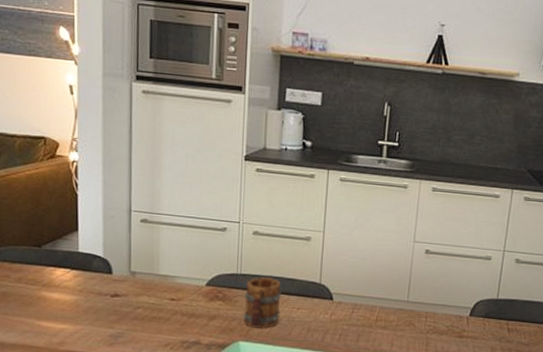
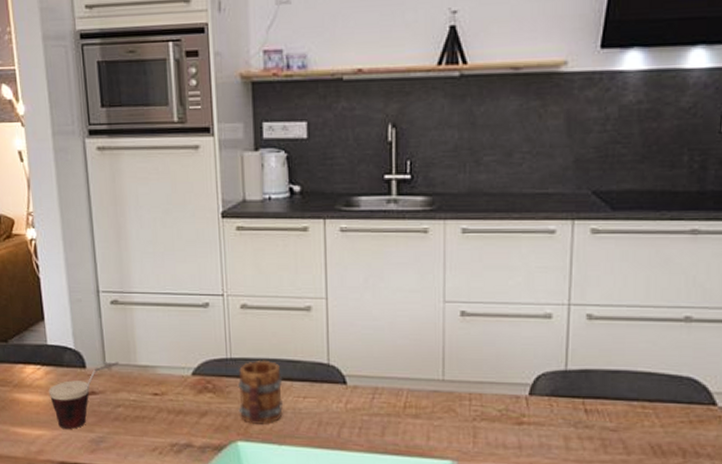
cup: none [75,270,143,325] -> present [48,362,119,429]

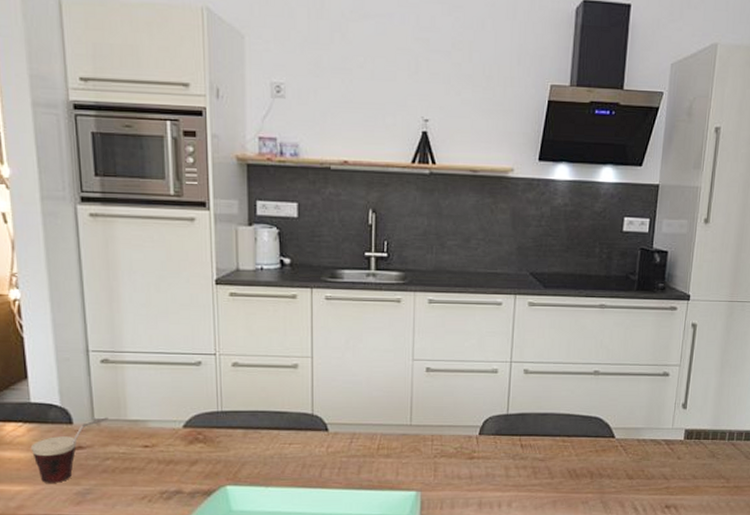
mug: present [237,359,283,425] -> none [227,412,271,471]

